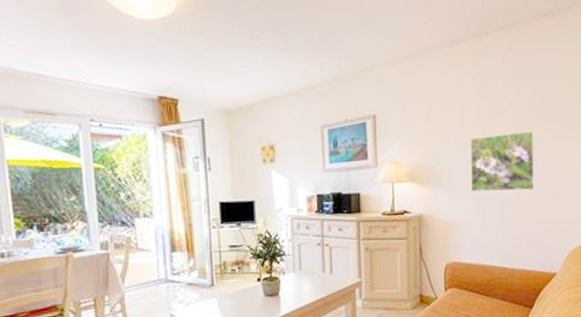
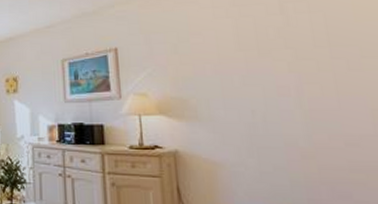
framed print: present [470,131,535,192] -> none [231,60,330,129]

